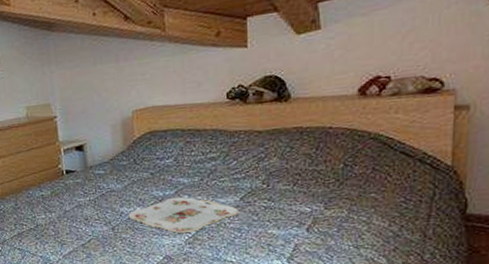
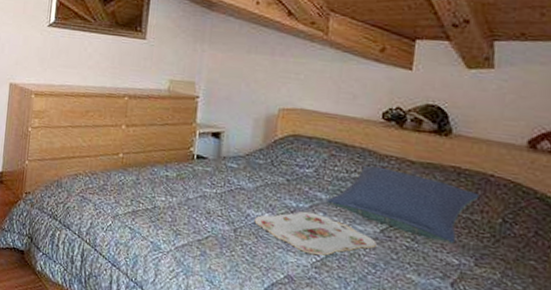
pillow: none [189,142,322,196] -> present [327,165,480,244]

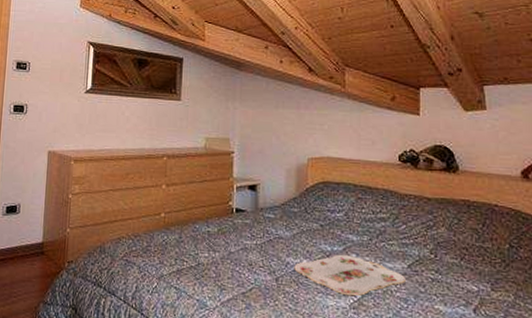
pillow: present [327,165,480,244] -> none [358,205,488,272]

